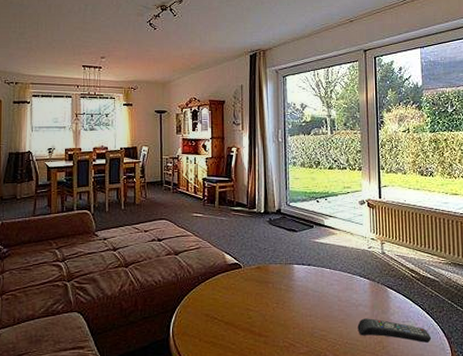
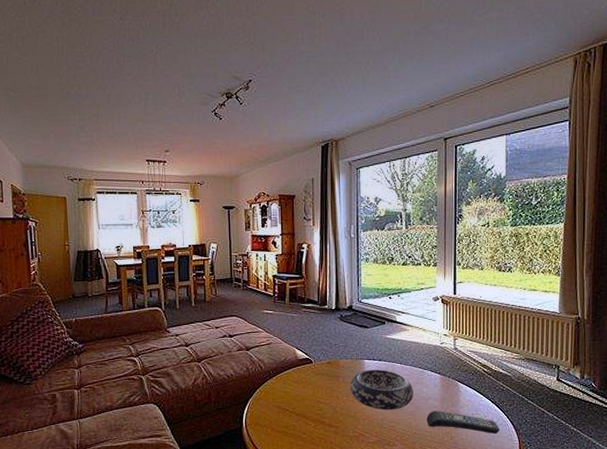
decorative bowl: none [280,274,343,318] -> present [350,369,413,411]

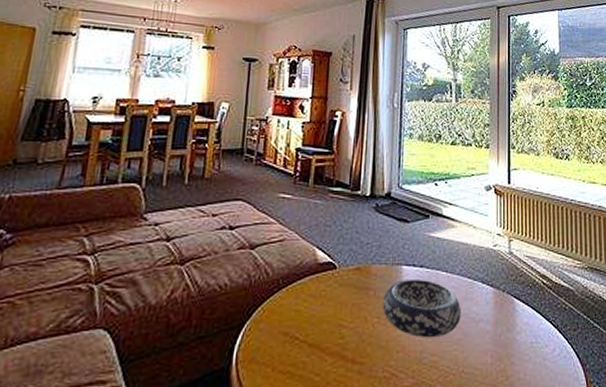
remote control: present [427,411,500,434] -> none [477,338,564,371]

